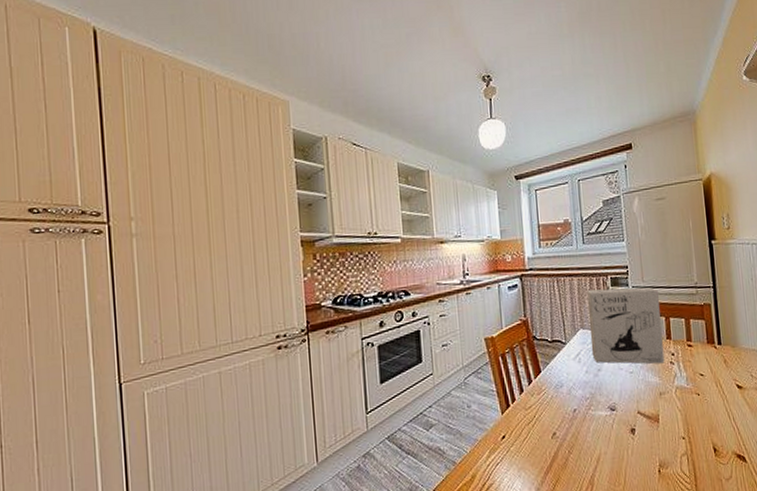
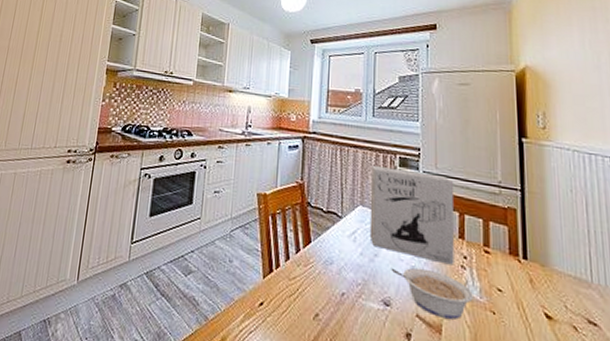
legume: none [613,371,682,409] -> present [391,267,473,320]

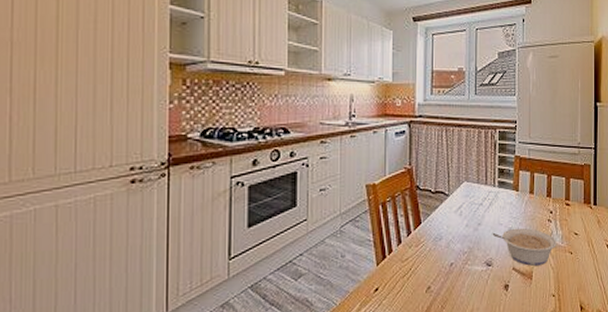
cereal box: present [369,166,454,266] -> none [474,142,544,221]

